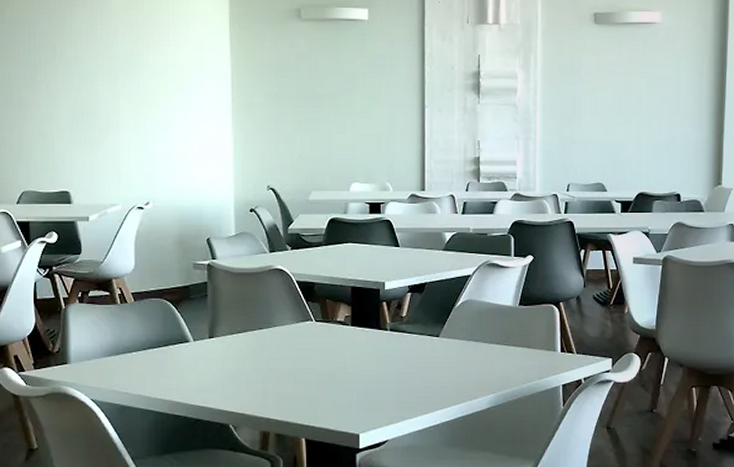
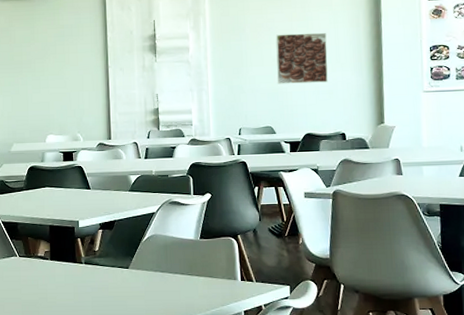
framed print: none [611,79,667,137] -> present [275,32,328,84]

